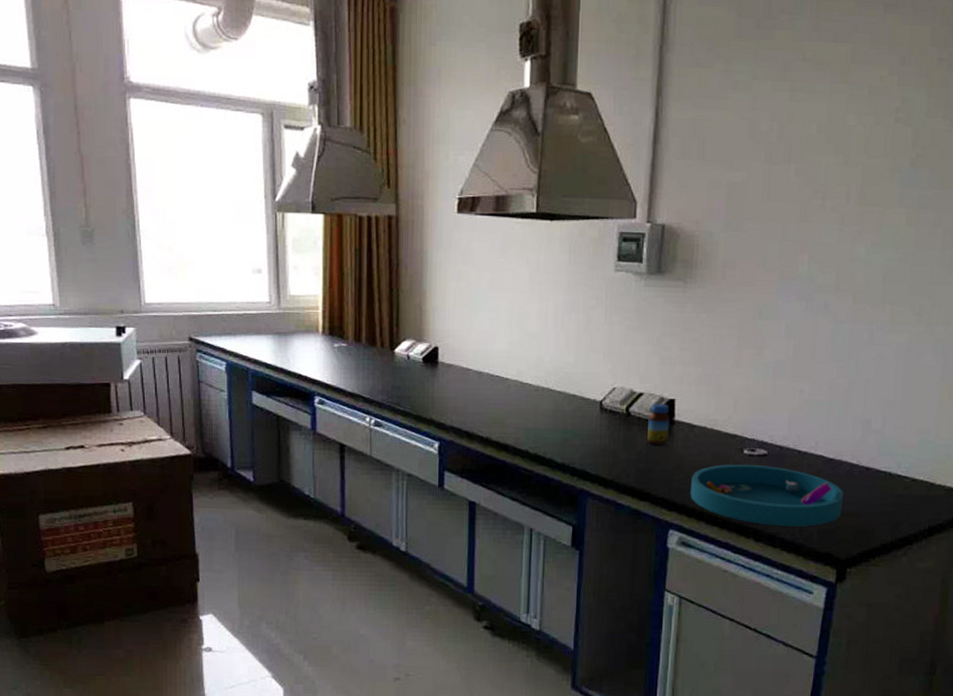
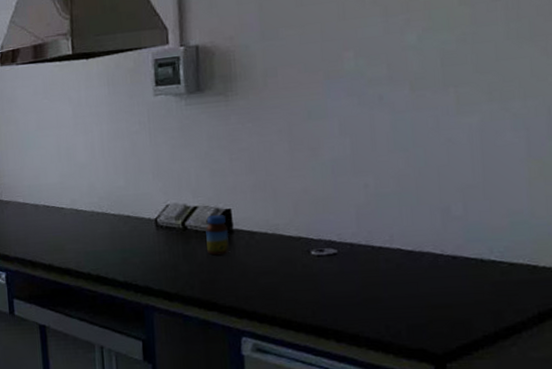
storage tray: present [690,464,843,527] -> none [258,265,431,325]

